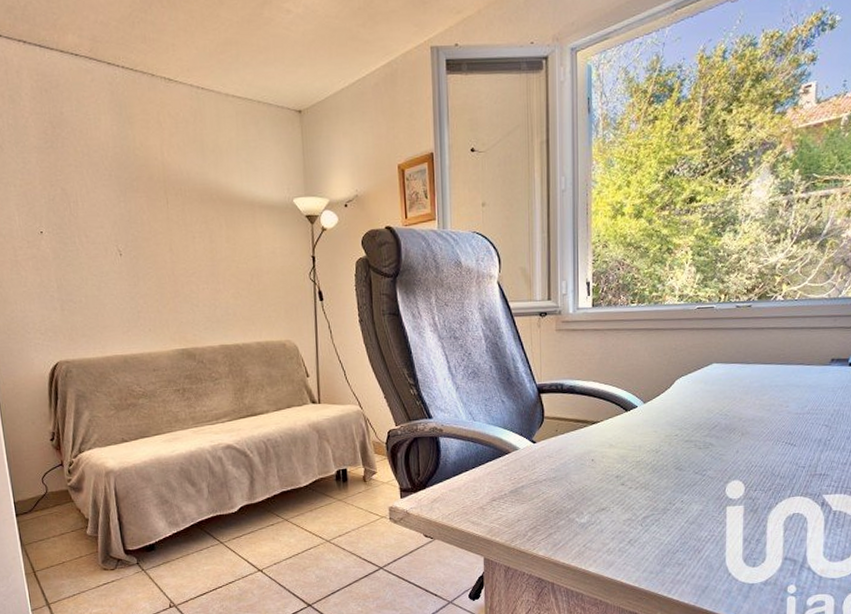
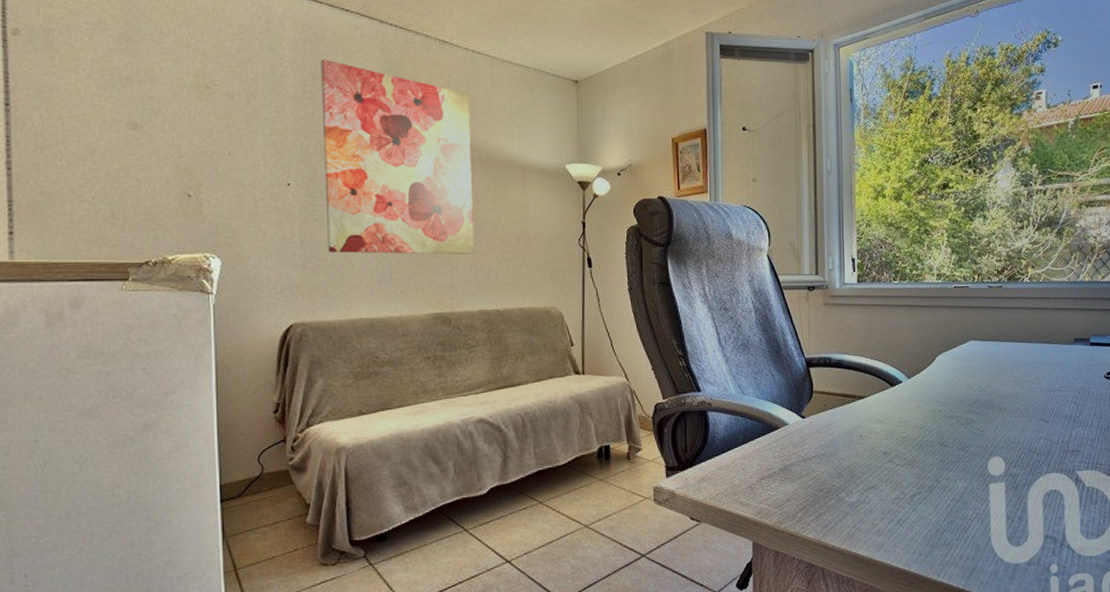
wall art: none [57,106,213,296] -> present [321,58,475,255]

